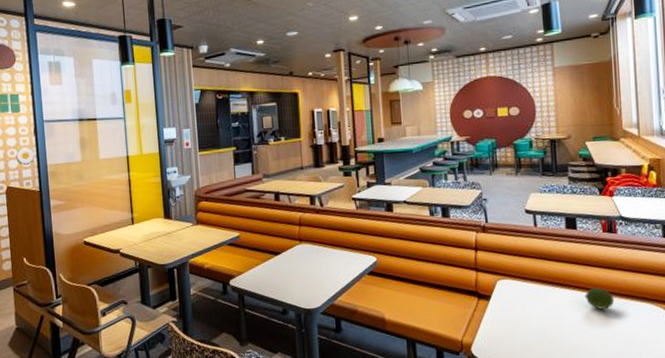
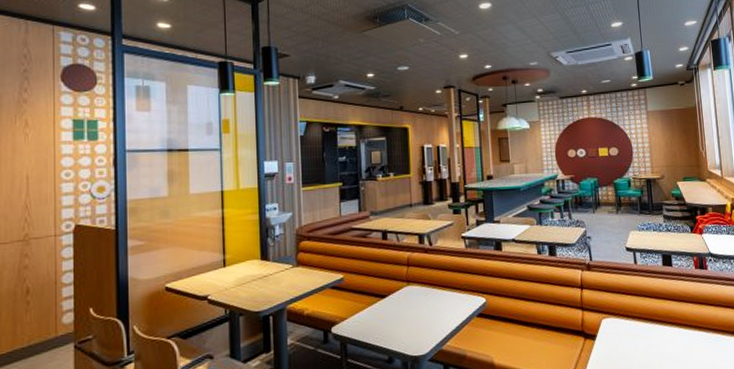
fruit: present [584,288,615,309] -> none [681,323,708,345]

